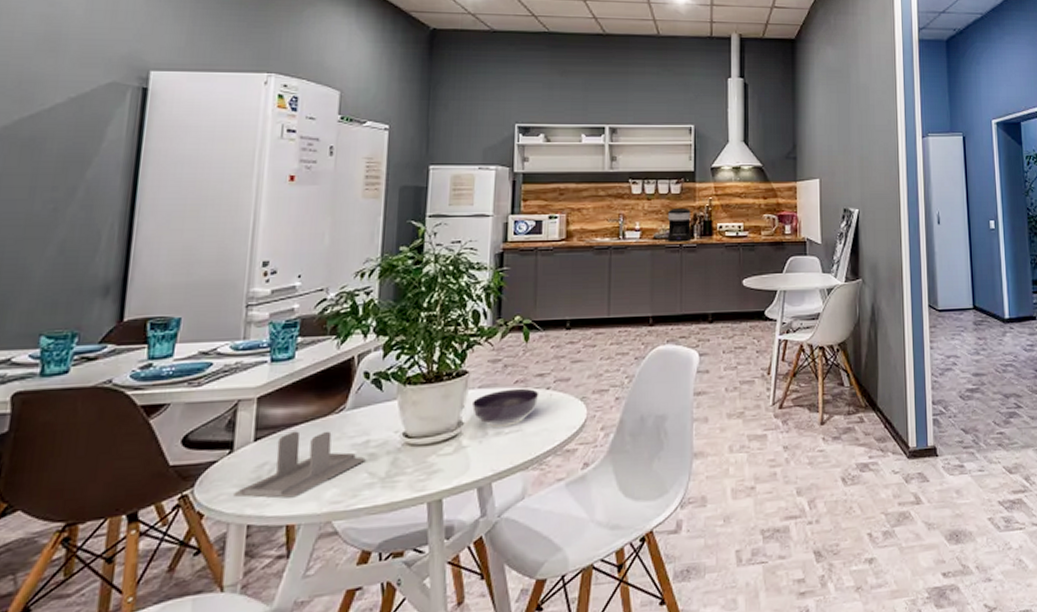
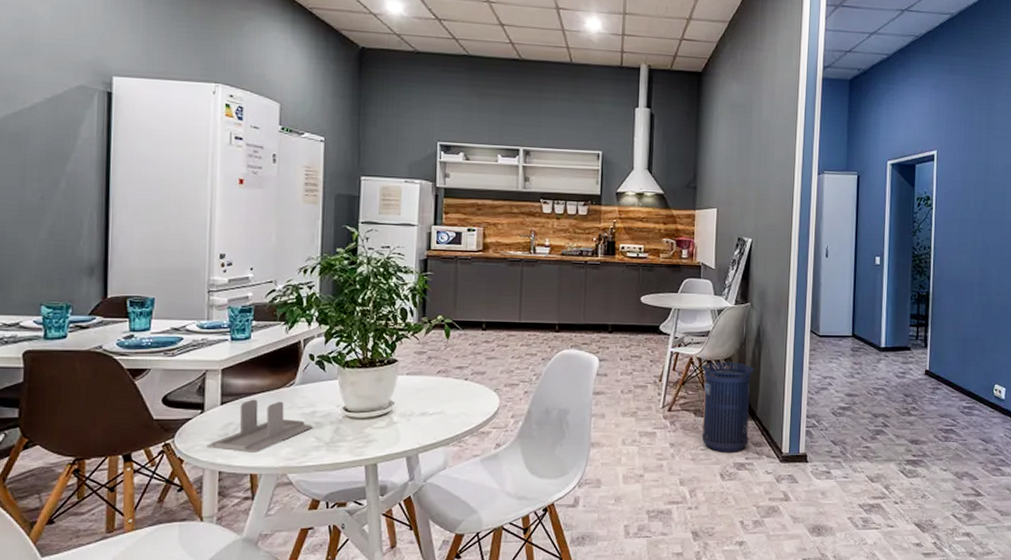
bowl: present [472,388,539,427] -> none [401,377,459,408]
coffee maker: present [665,207,702,243] -> none [572,228,605,260]
recycling bin: none [812,346,871,453] -> present [701,362,754,453]

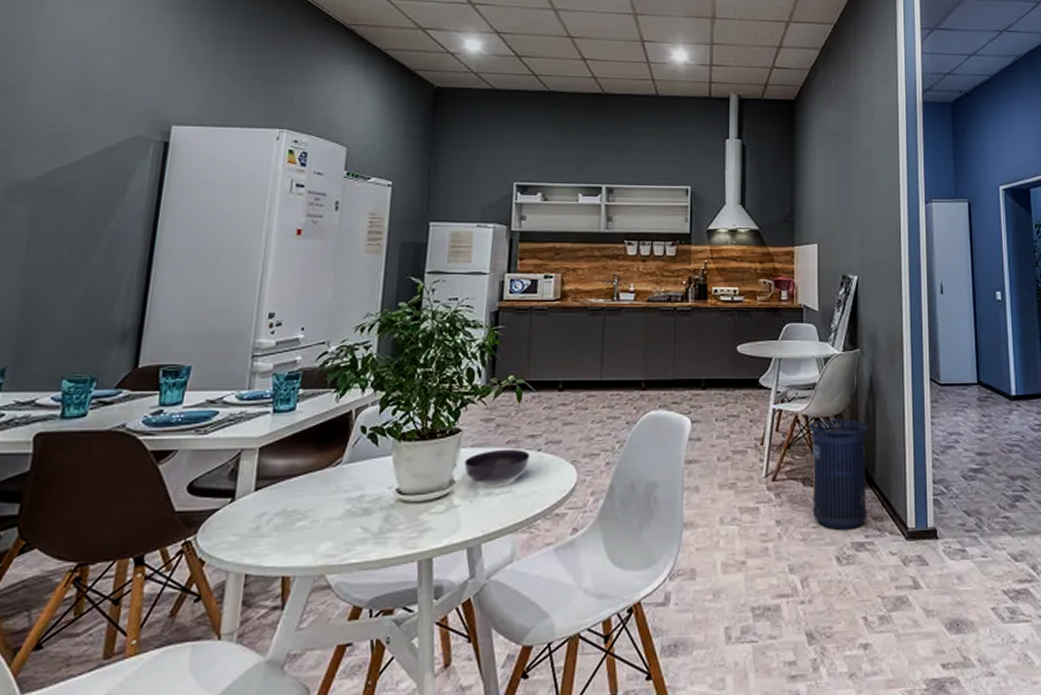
napkin holder: present [206,399,313,453] -> none [233,482,360,549]
bowl: none [401,377,459,408] -> present [464,449,531,487]

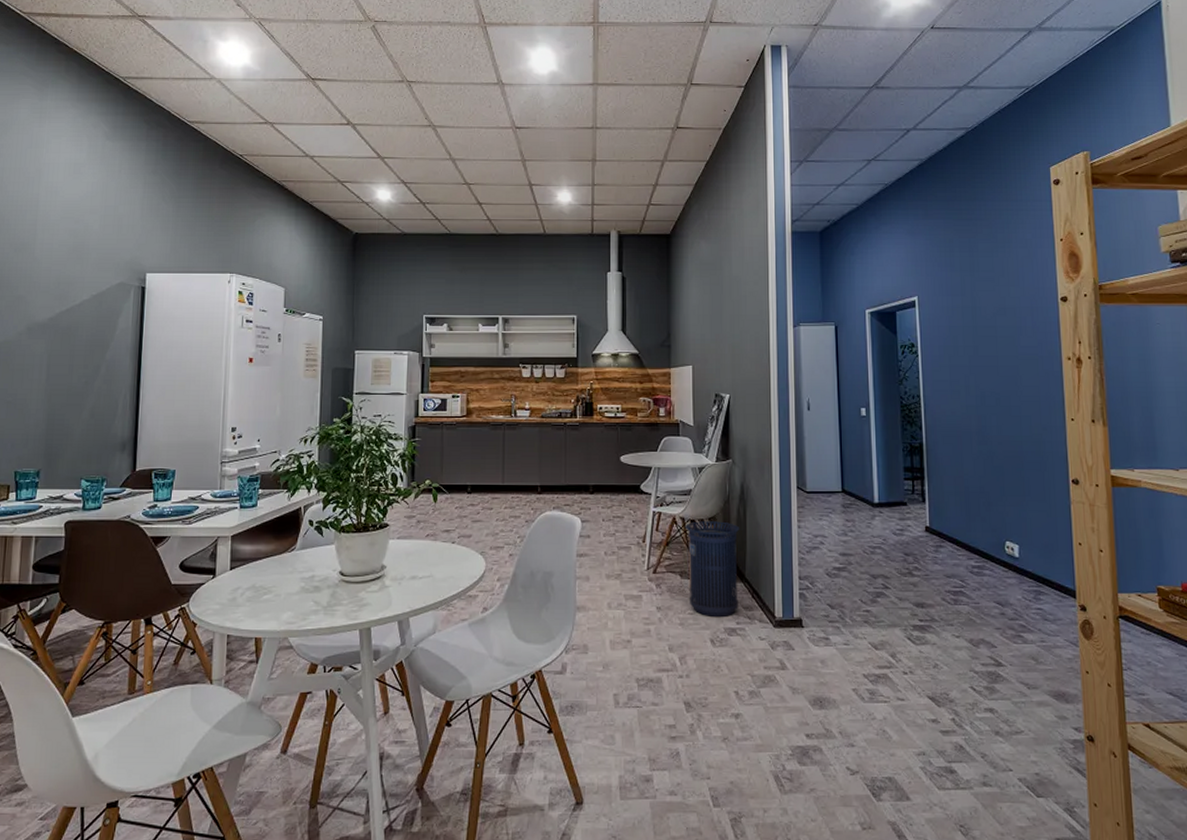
bowl: present [464,449,531,487] -> none [393,541,446,572]

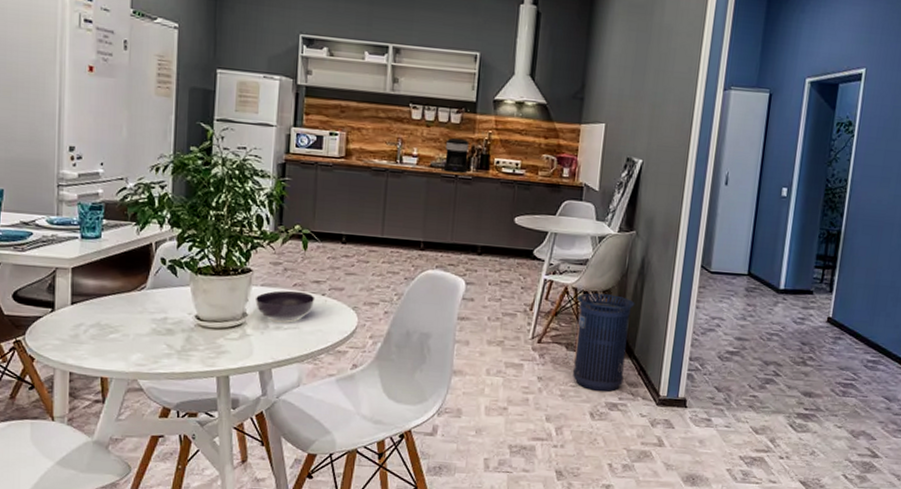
bowl: none [393,541,446,572] -> present [255,290,315,323]
coffee maker: none [551,390,584,421] -> present [441,138,478,174]

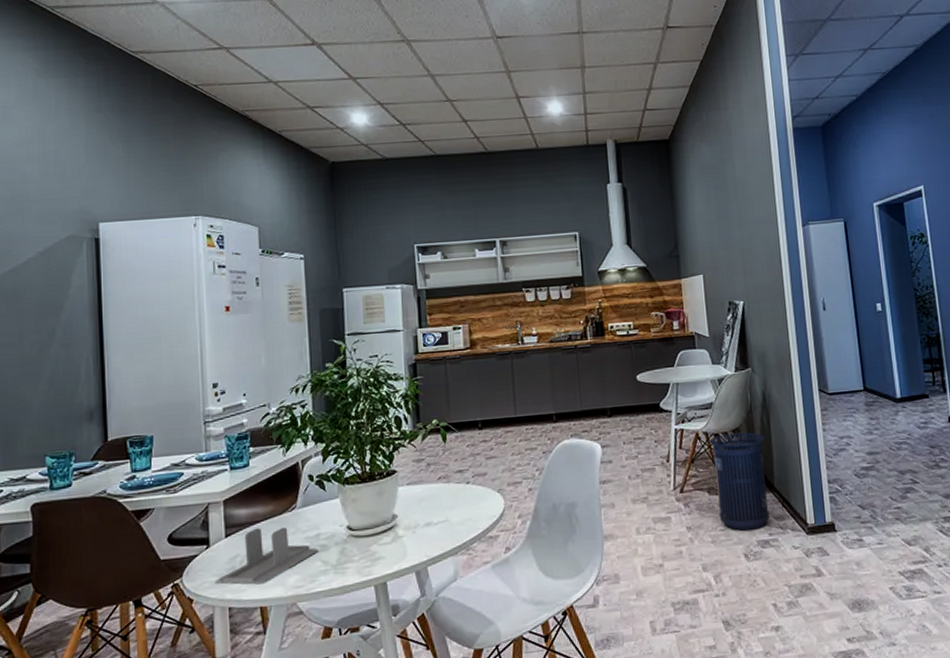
napkin holder: none [57,301,164,356] -> present [215,527,319,585]
bowl: present [255,290,315,323] -> none [403,483,461,519]
coffee maker: present [441,138,478,174] -> none [560,311,595,345]

